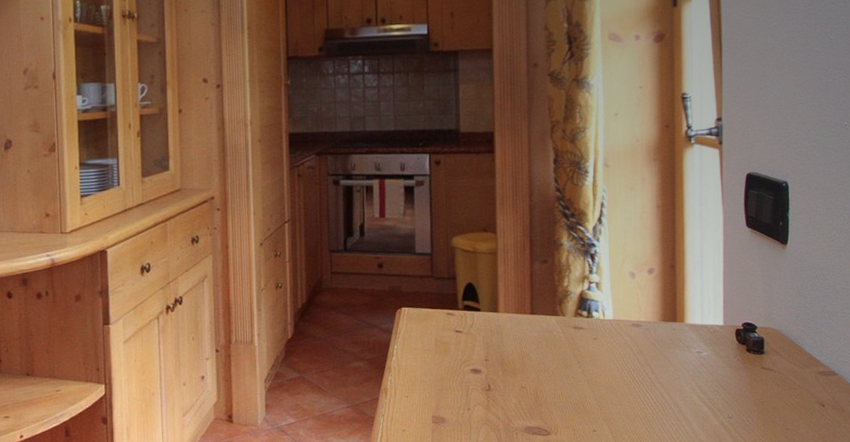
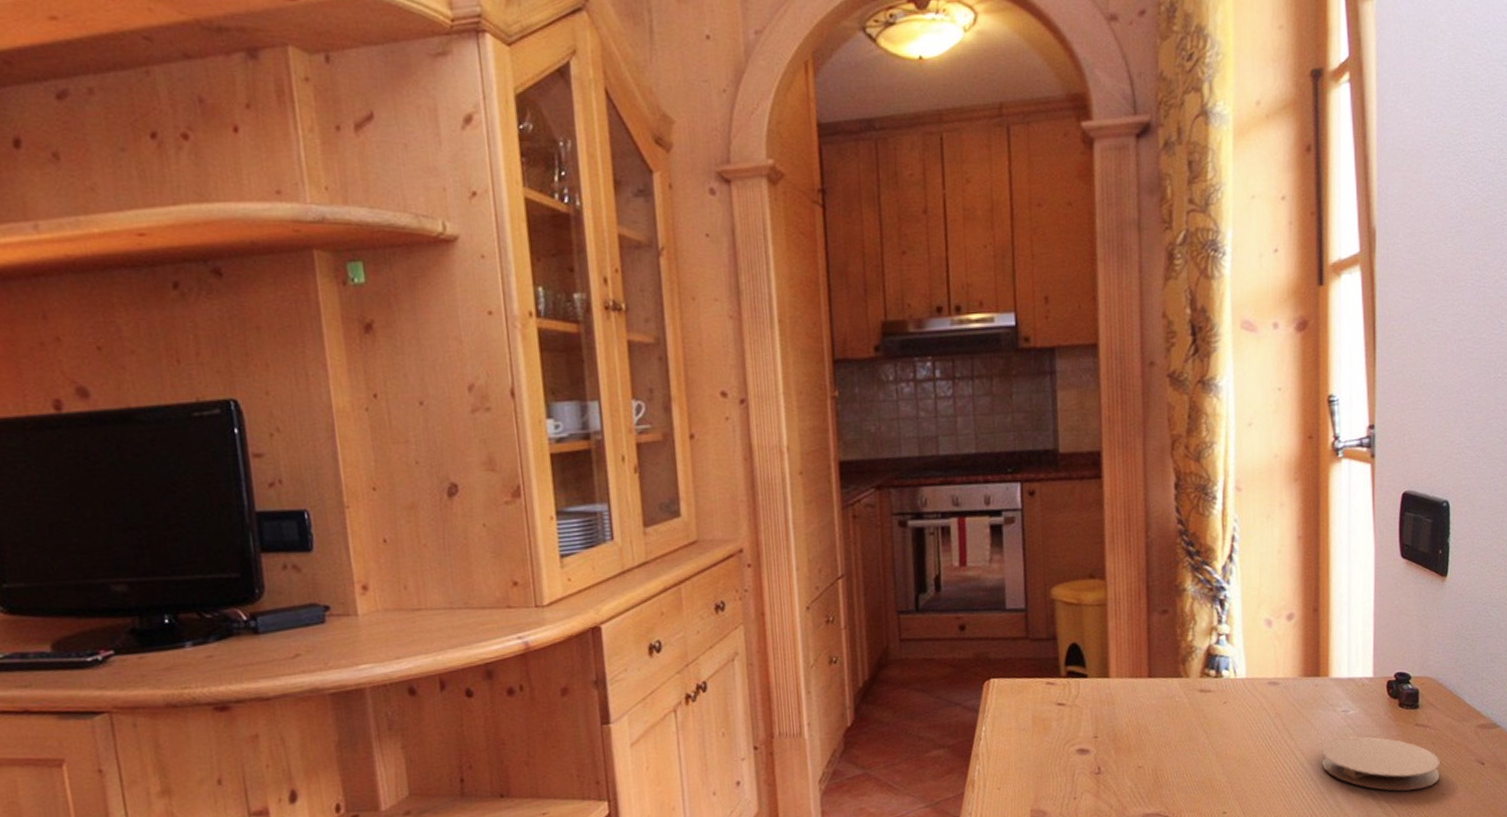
coaster: none [679,374,785,424] -> present [1322,736,1440,791]

